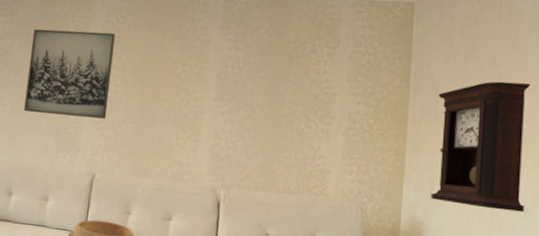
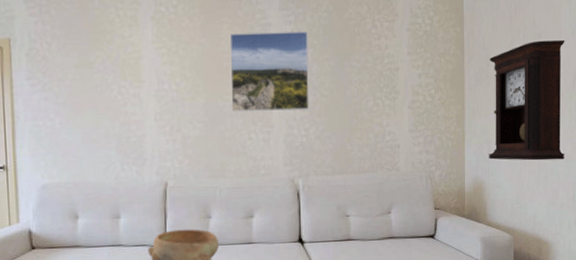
wall art: present [24,29,115,119] -> none [71,25,171,125]
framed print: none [163,45,246,124] -> present [229,31,309,112]

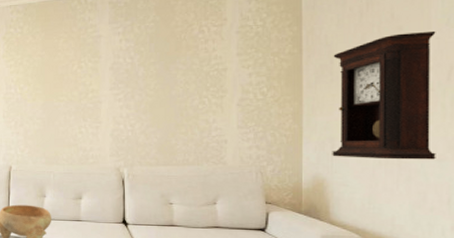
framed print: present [229,31,309,112] -> none [65,40,135,111]

